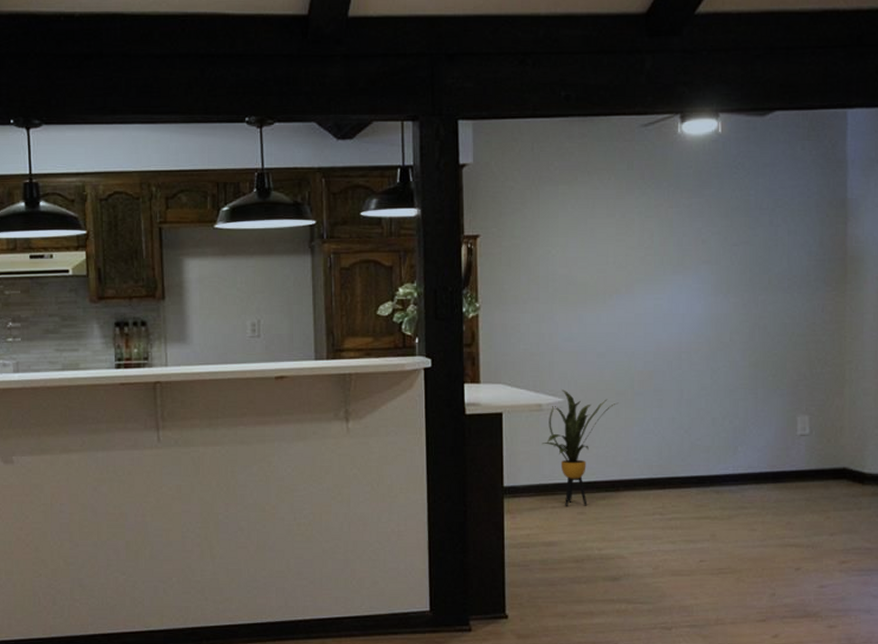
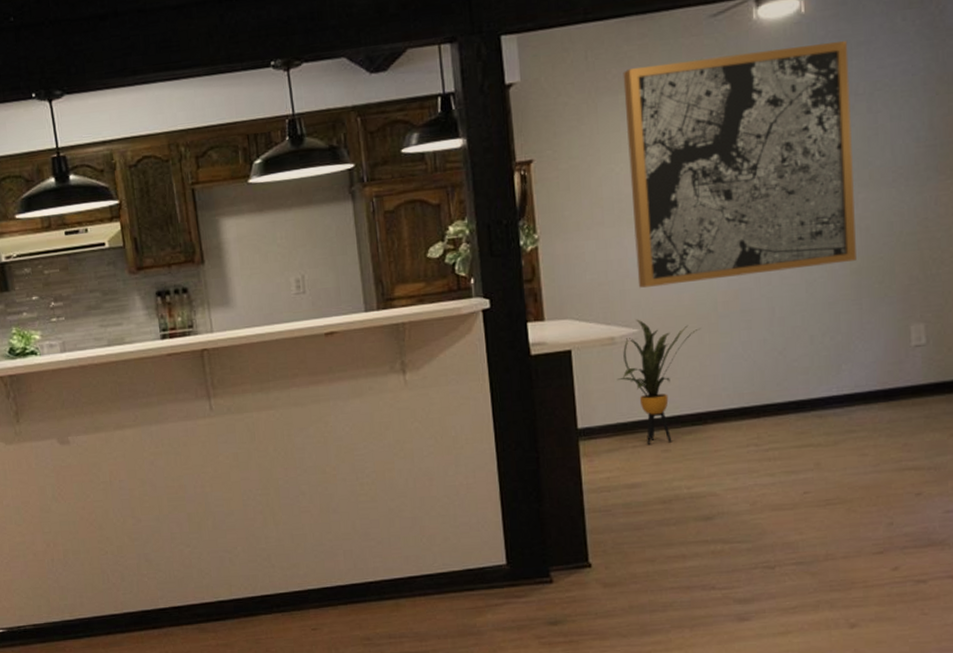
wall art: none [563,160,756,361] -> present [623,40,856,288]

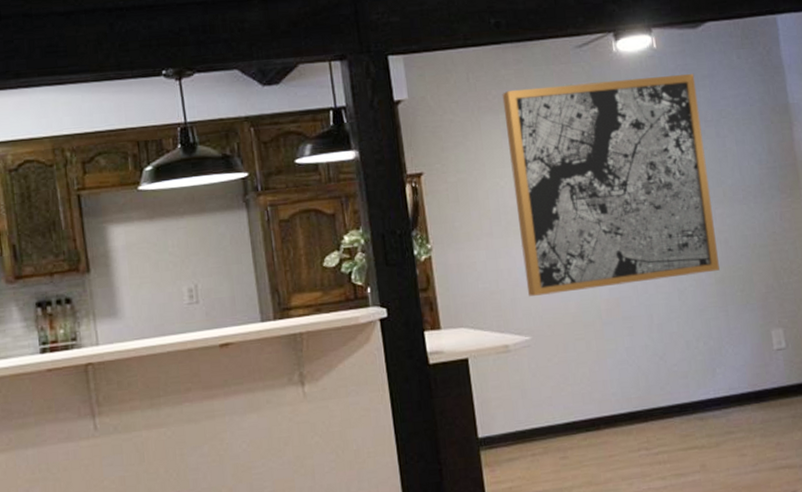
house plant: present [617,319,701,445] -> none [513,327,588,452]

